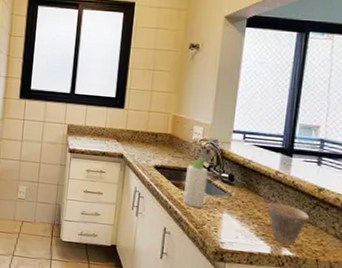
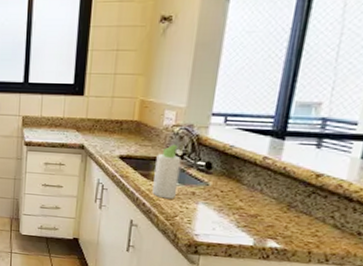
cup: present [267,202,309,245] -> none [250,191,302,237]

